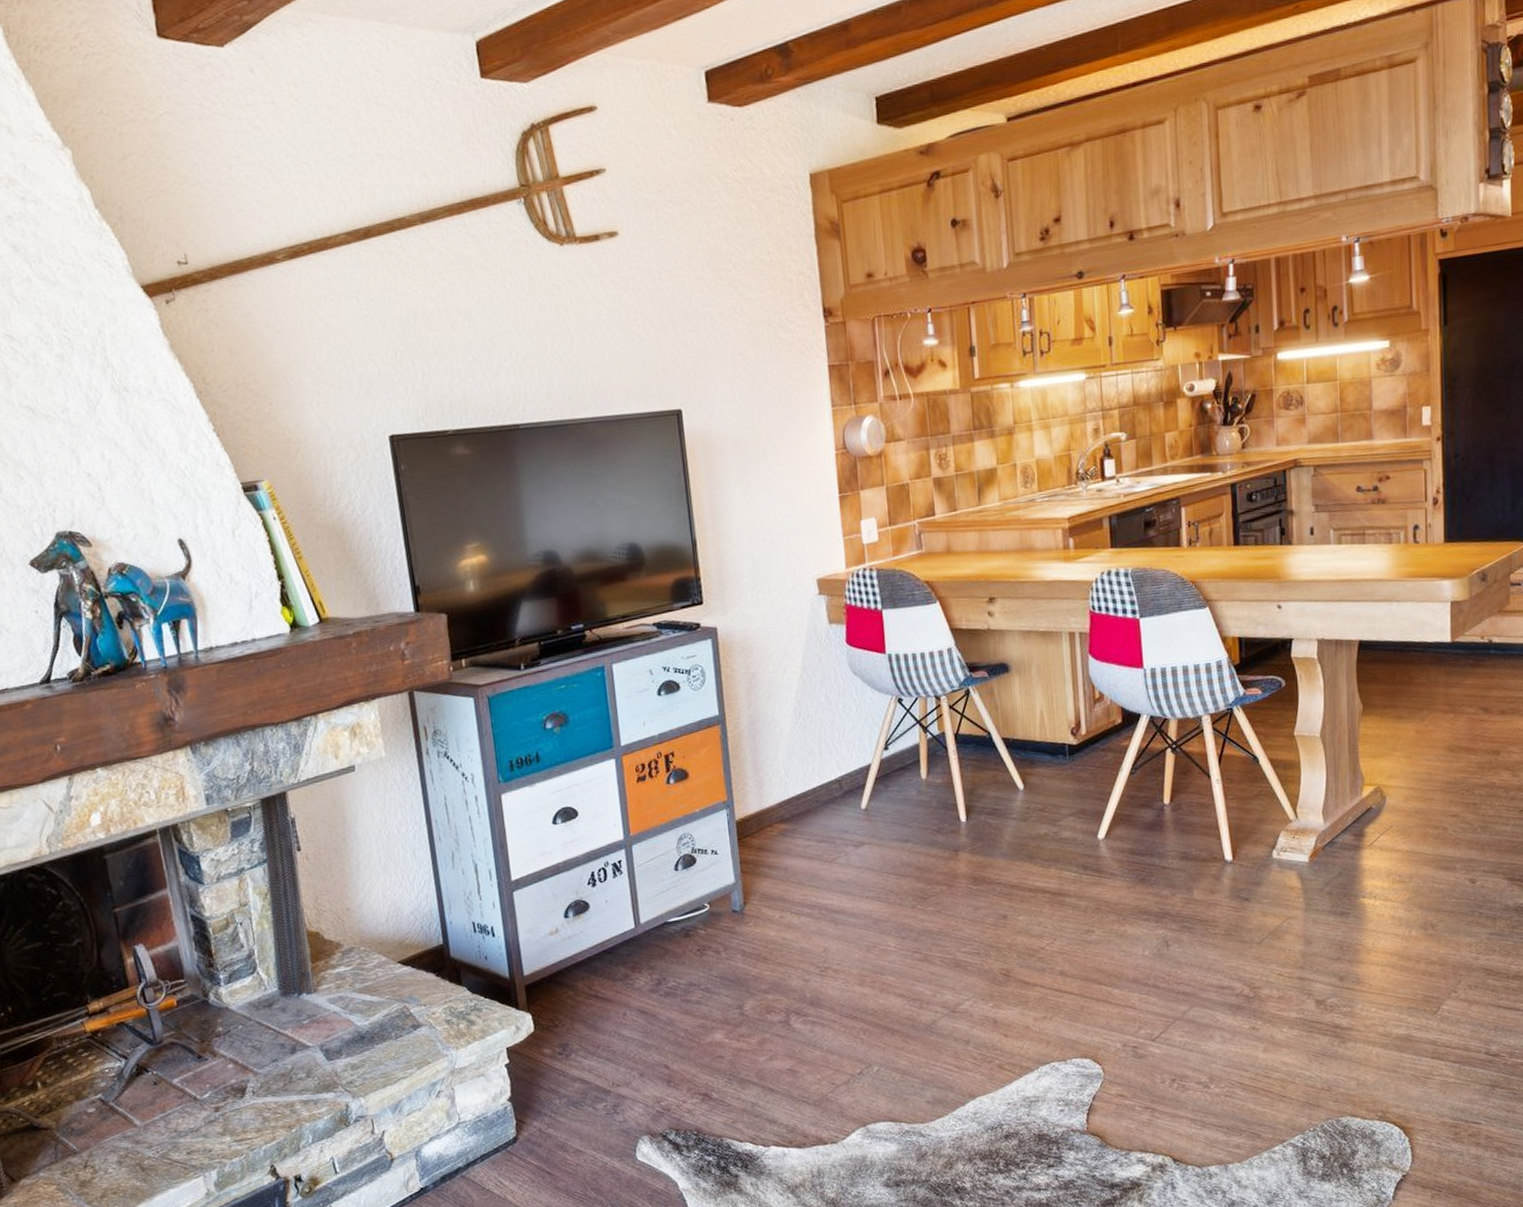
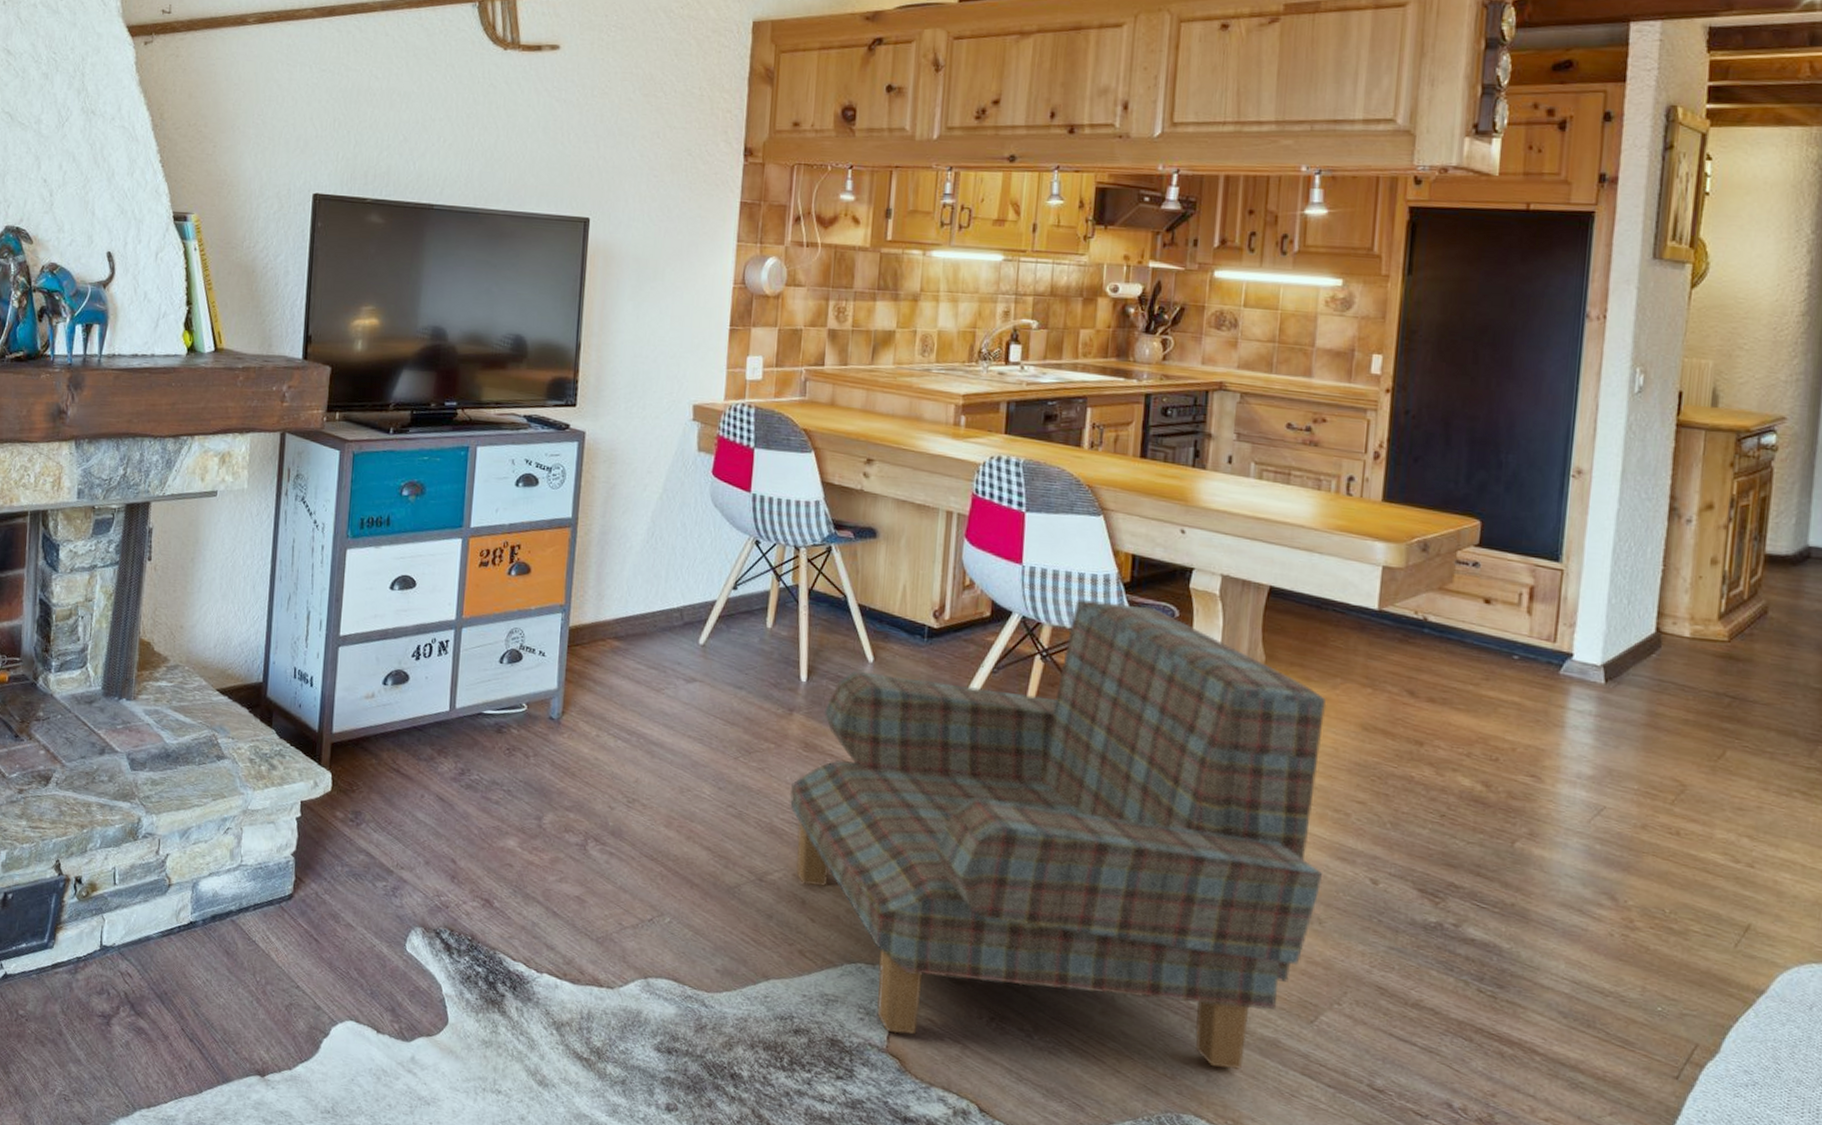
armchair: none [967,683,1431,1115] -> present [789,599,1327,1071]

